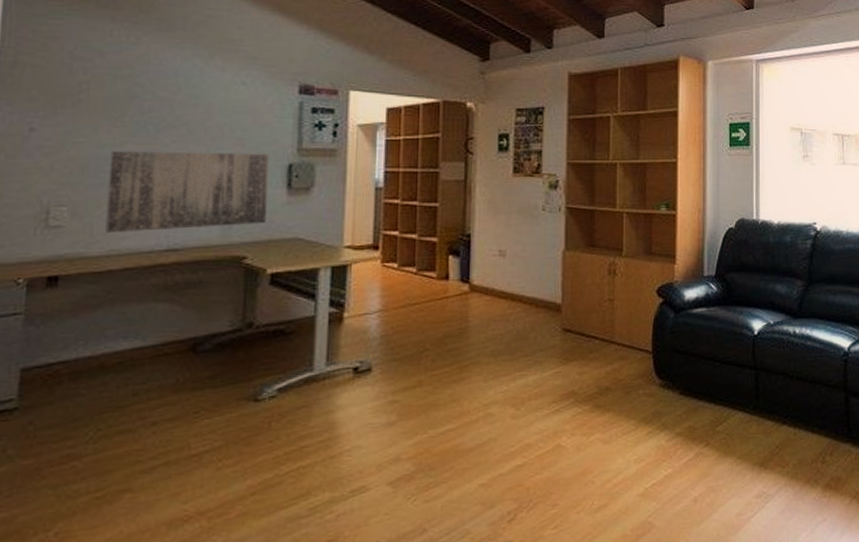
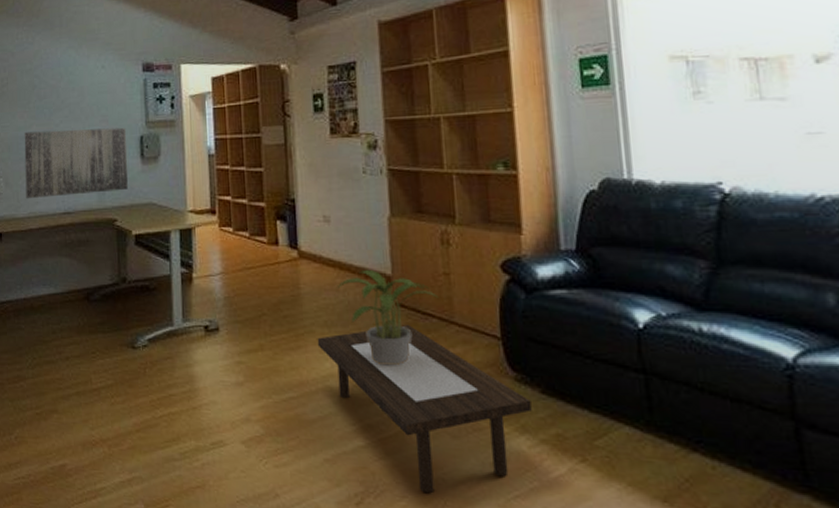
coffee table: none [482,348,671,498] -> present [317,325,532,494]
potted plant: none [507,299,603,387] -> present [337,269,439,366]

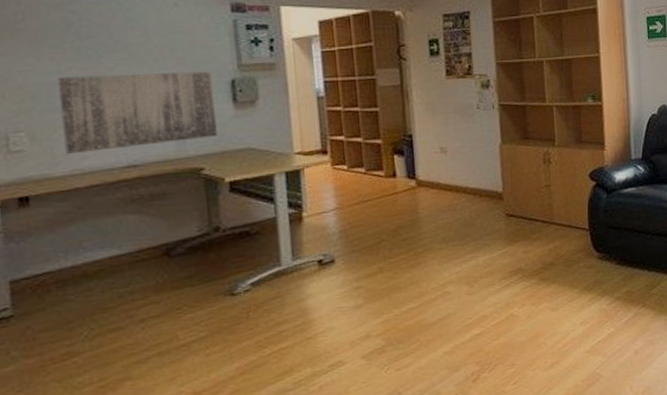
coffee table: present [317,325,532,494] -> none [436,230,610,358]
potted plant: present [337,269,439,366] -> none [454,189,542,266]

